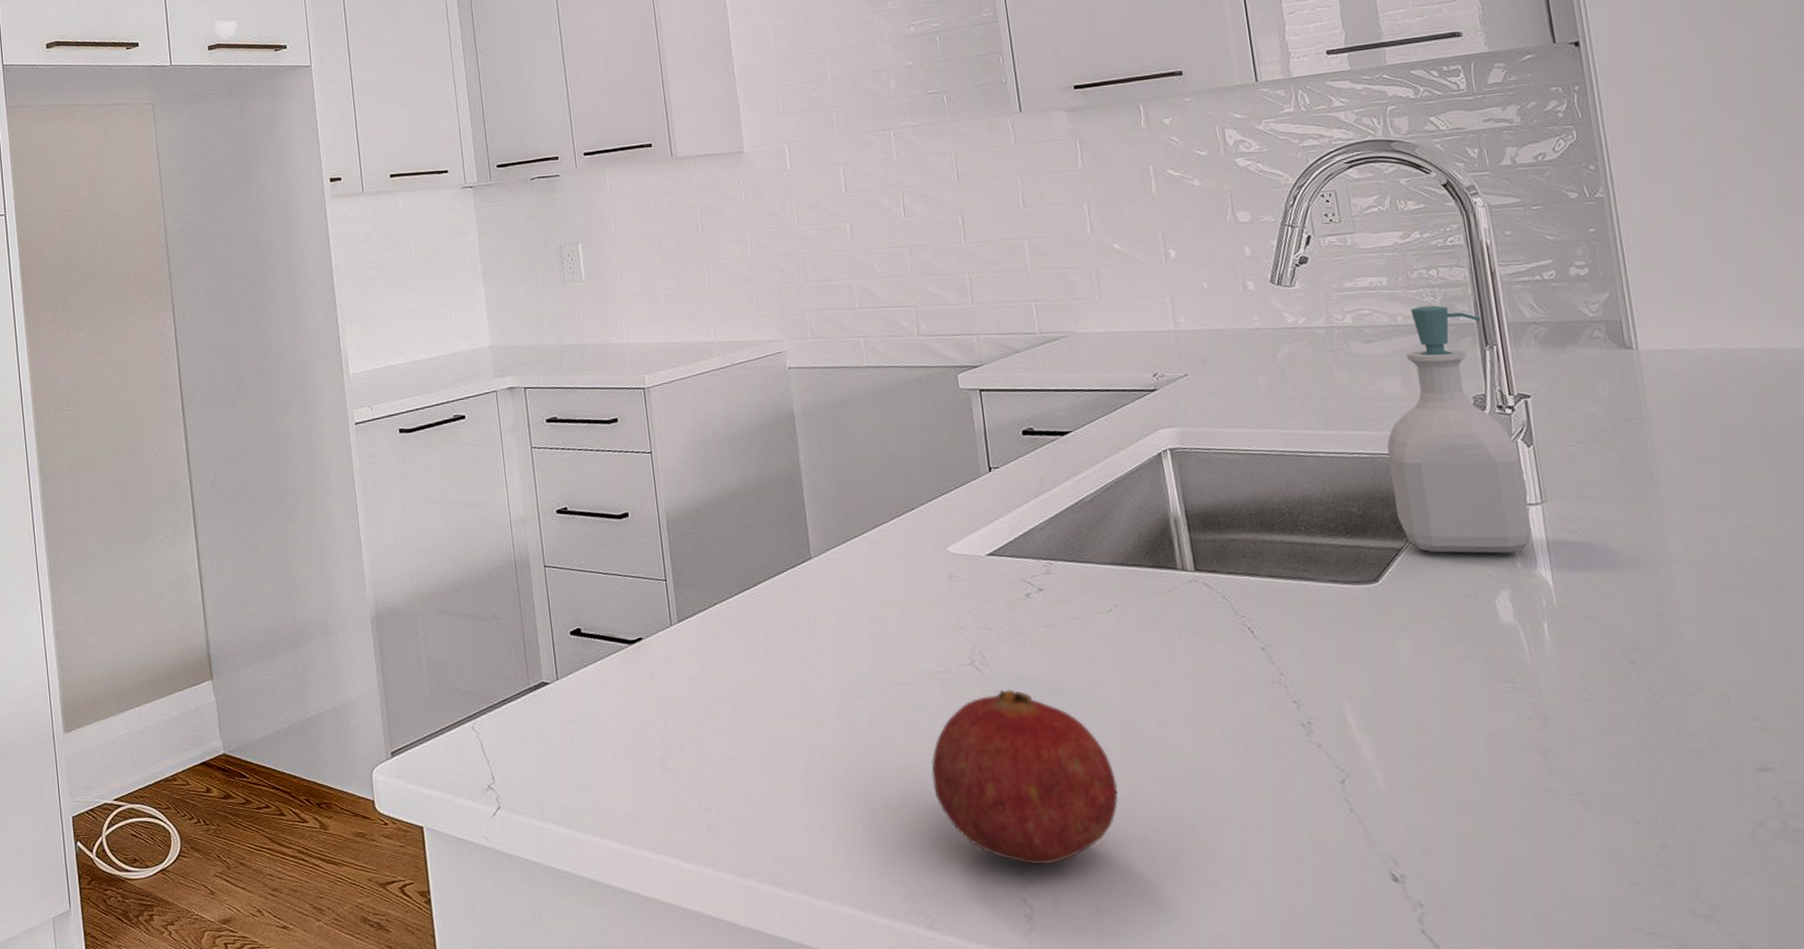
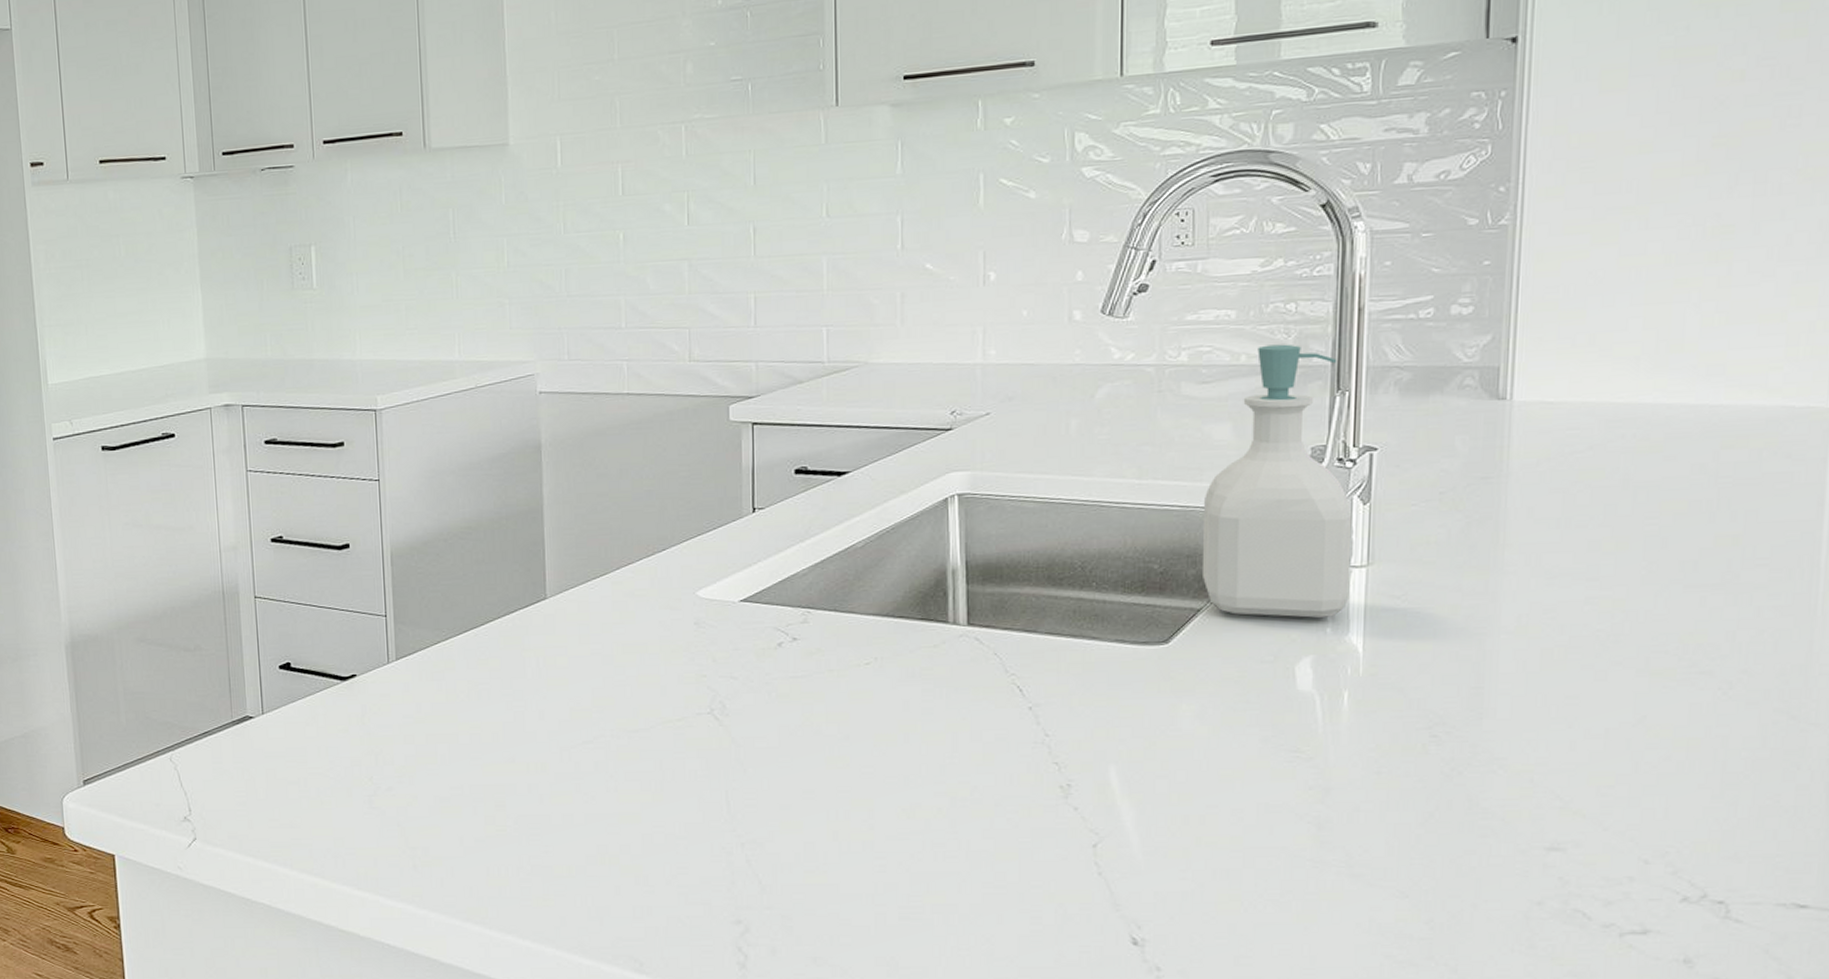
fruit: present [931,689,1118,864] -> none [655,740,852,914]

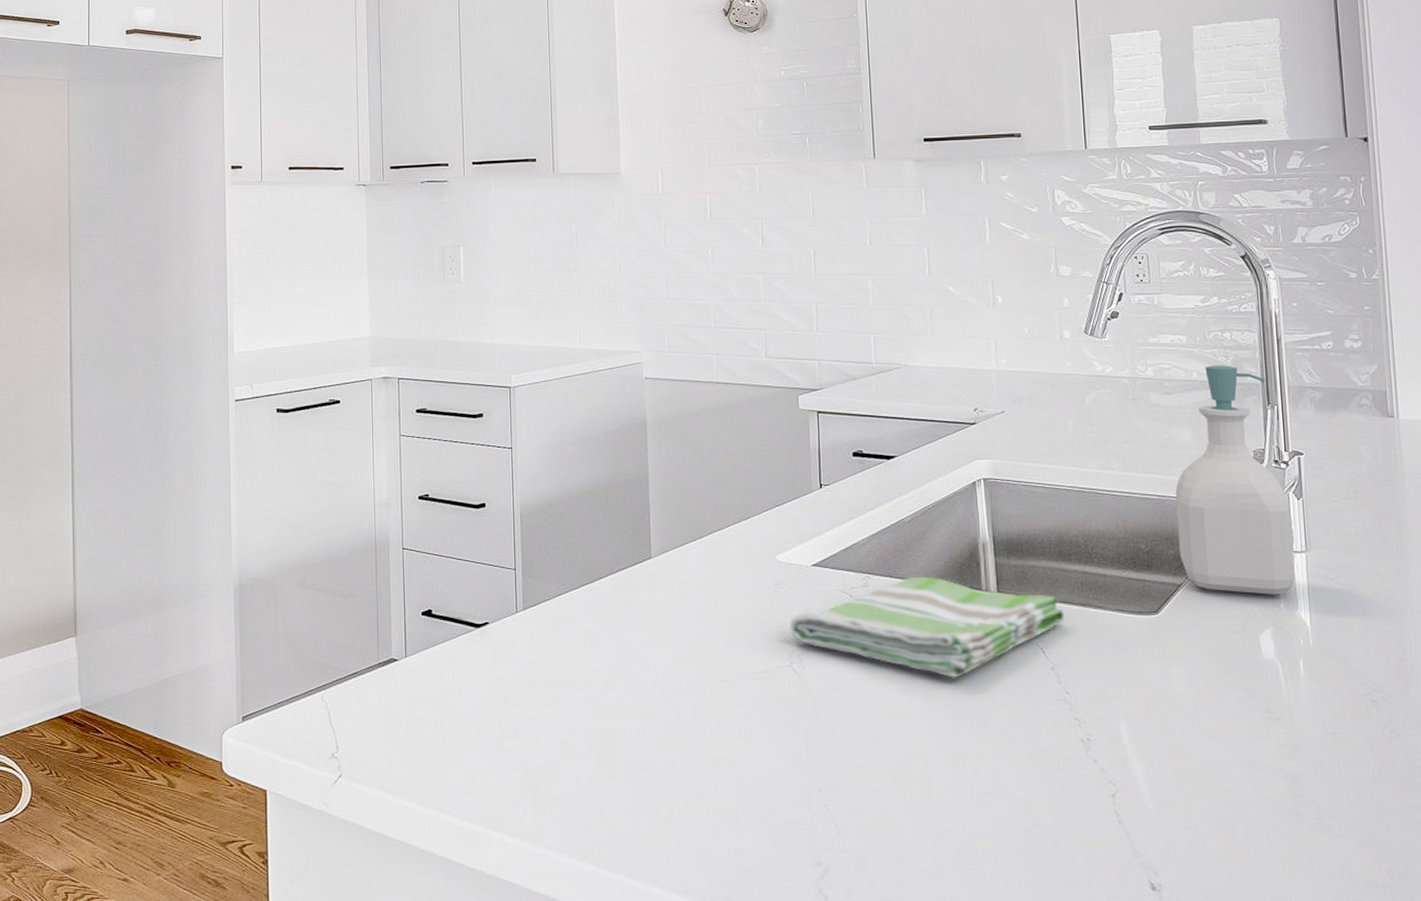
dish towel: none [711,608,1051,722] -> present [789,576,1066,678]

